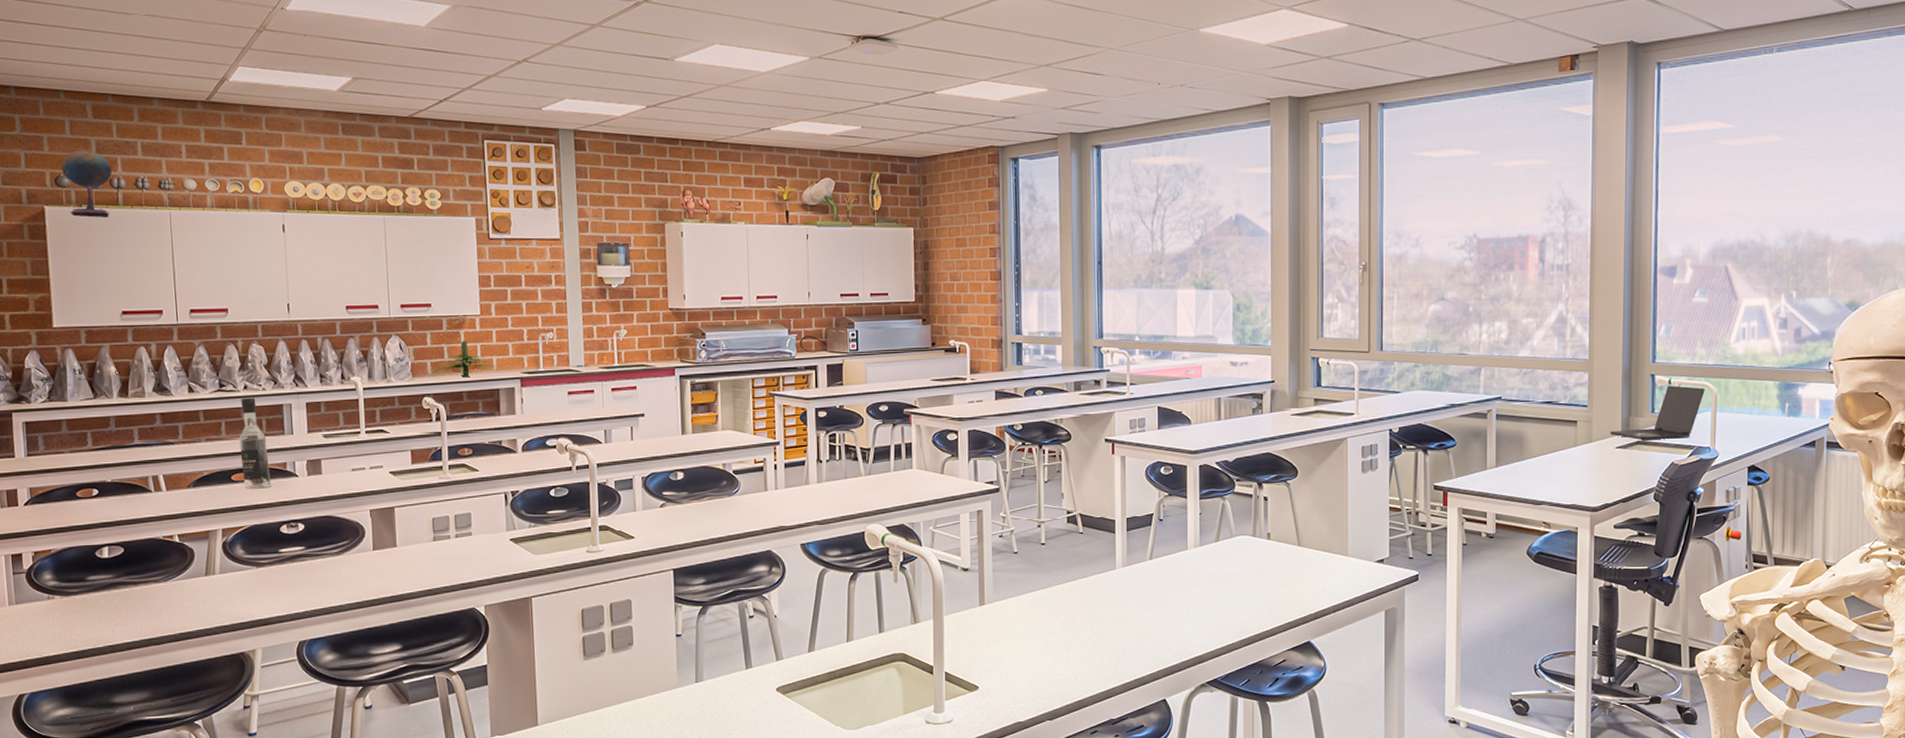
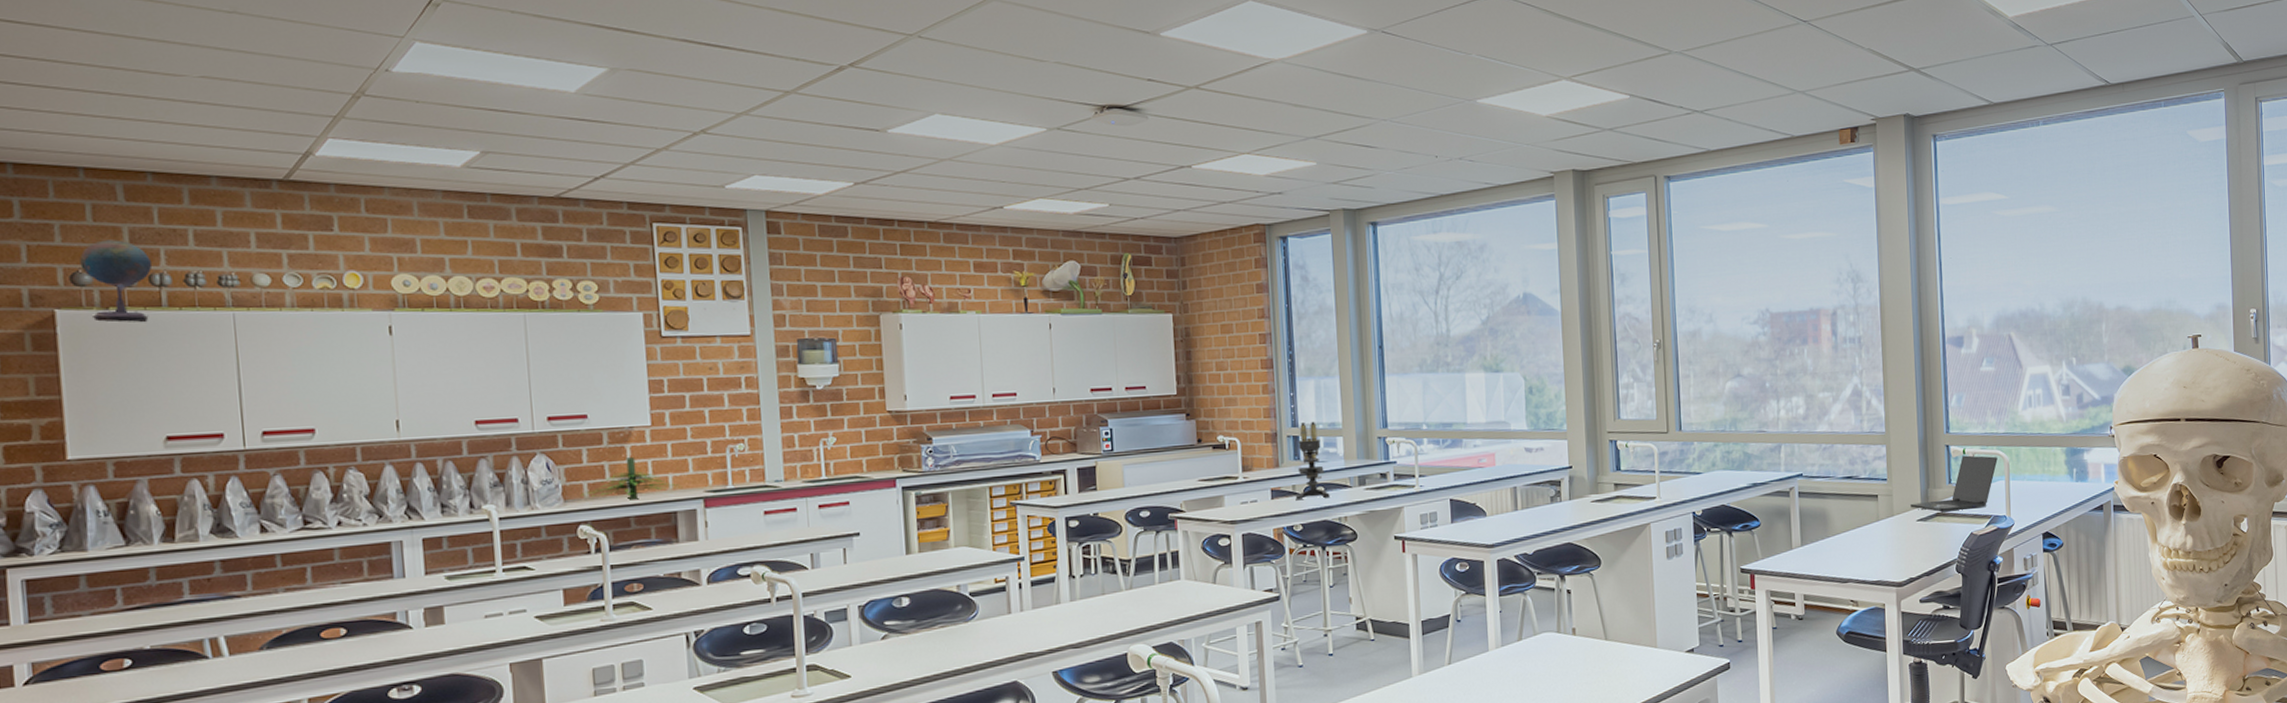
bottle: present [239,397,271,489] -> none [331,535,376,648]
microscope: none [1017,329,1048,402] -> present [1295,421,1330,501]

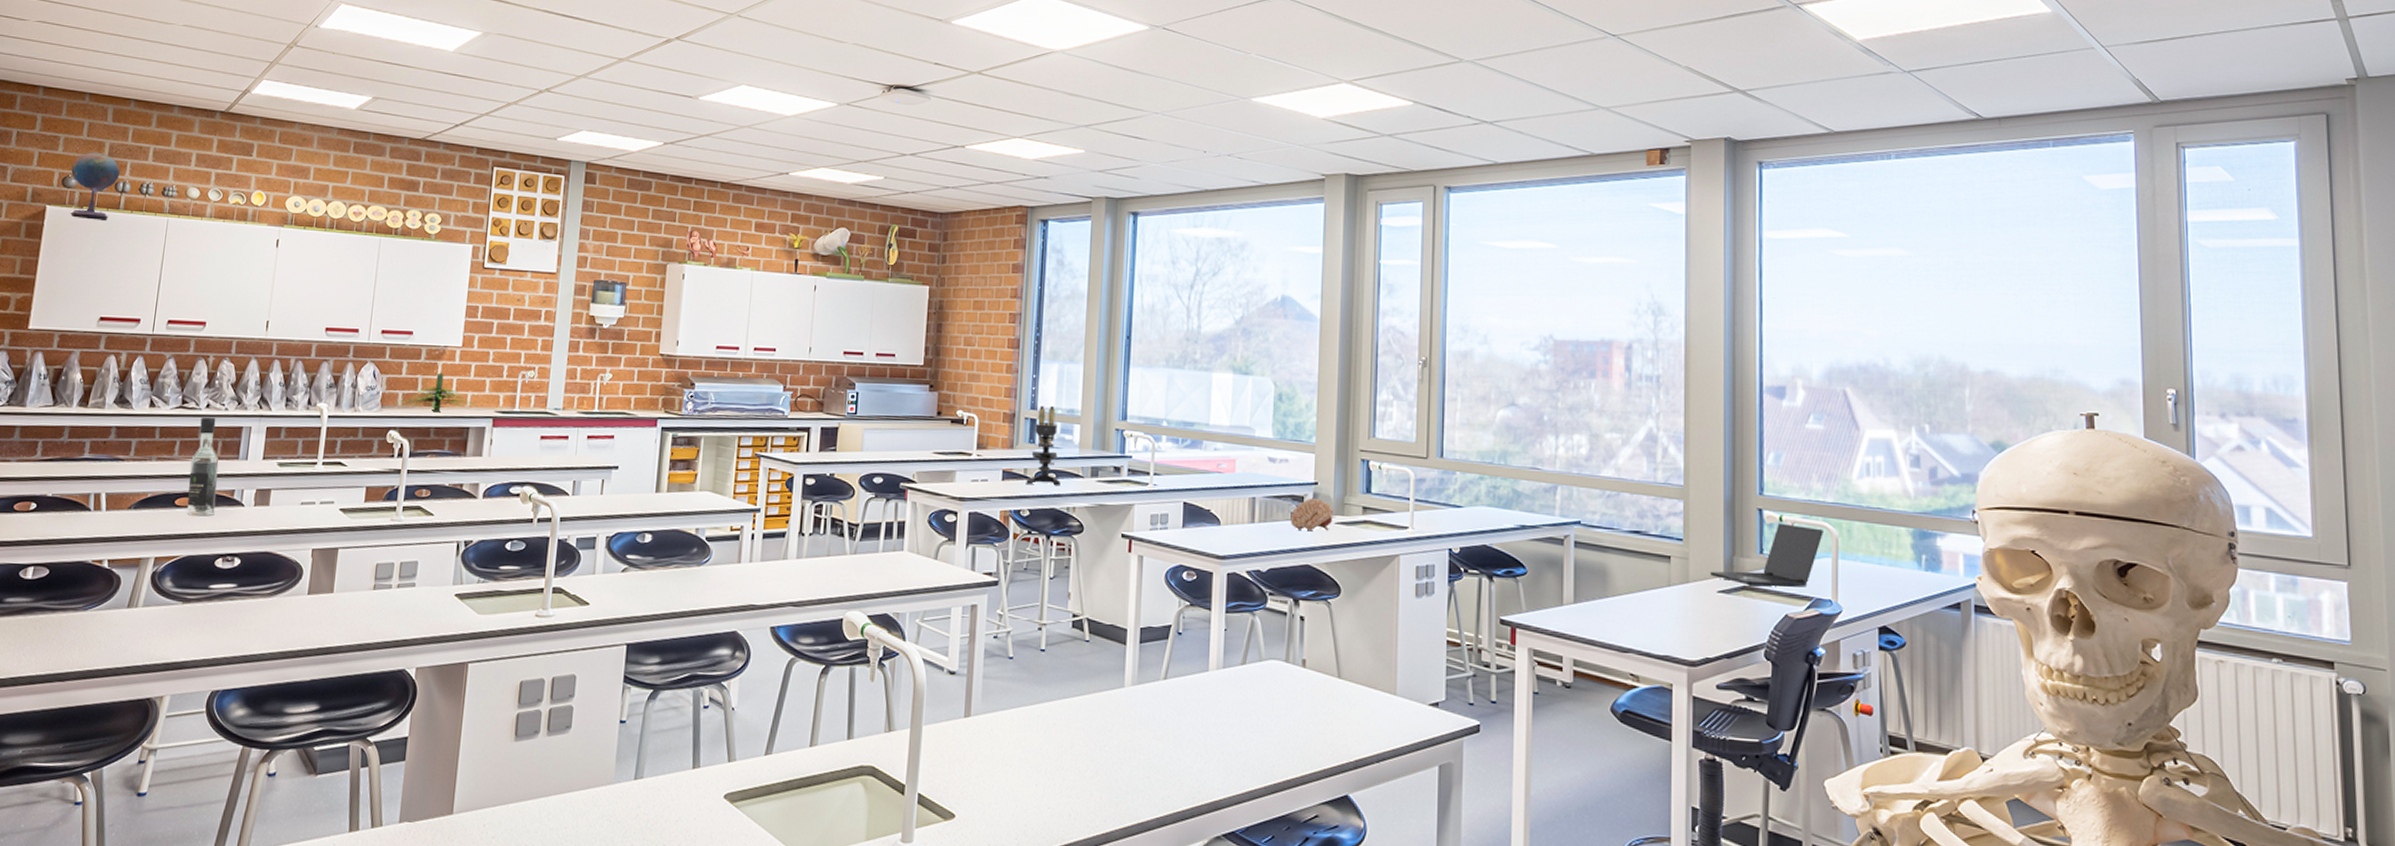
bottle: none [331,535,376,648] -> present [186,416,219,517]
brain model: none [1550,480,1589,513] -> present [1290,497,1333,531]

